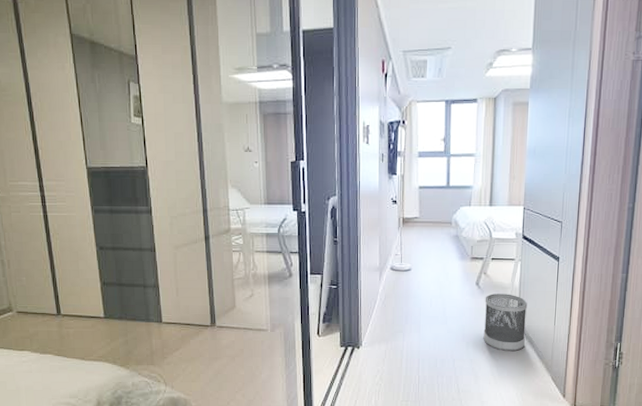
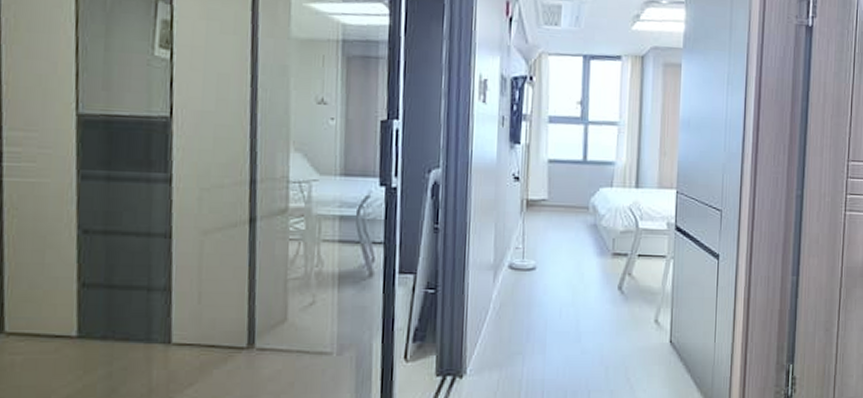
wastebasket: present [483,294,528,352] -> none [627,301,682,379]

